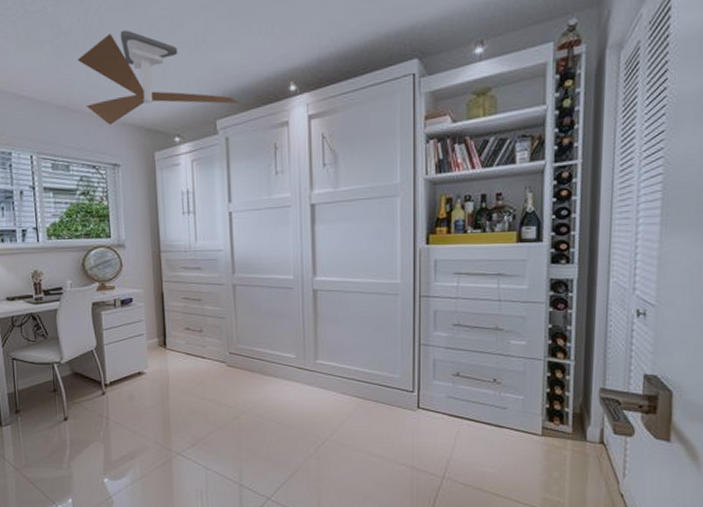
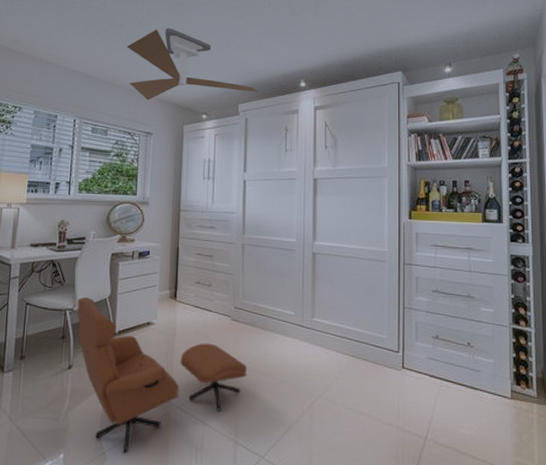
armchair: none [63,350,248,498] -> present [77,297,248,454]

